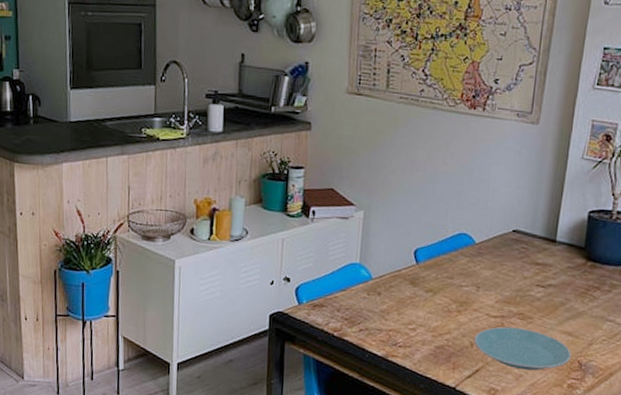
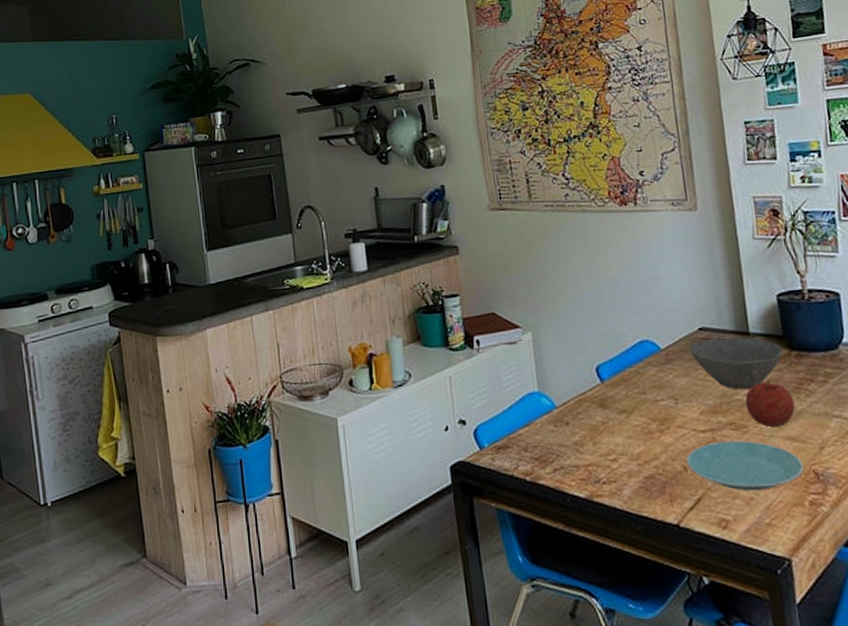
bowl: none [500,240,580,288] -> present [689,337,783,390]
fruit: none [536,282,578,323] -> present [745,380,795,428]

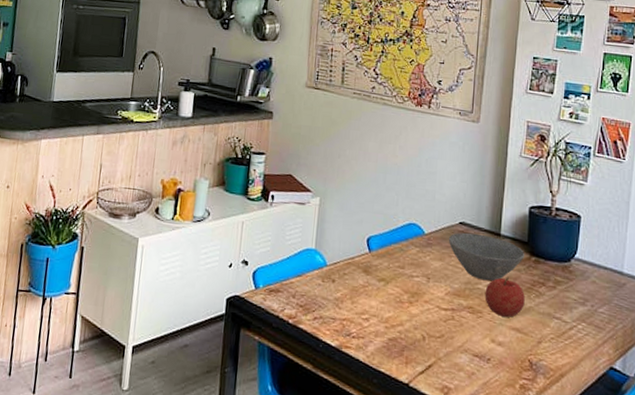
plate: present [685,440,804,491] -> none [425,320,521,369]

